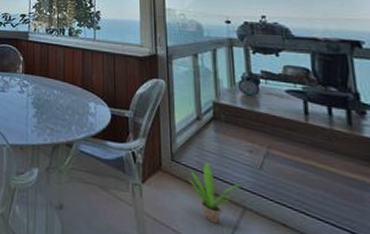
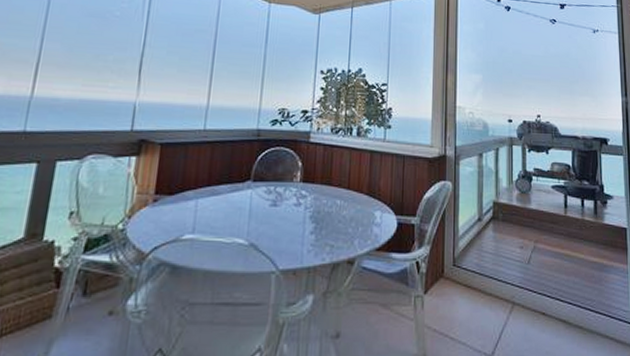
potted plant: present [188,162,243,224] -> none [467,263,513,323]

